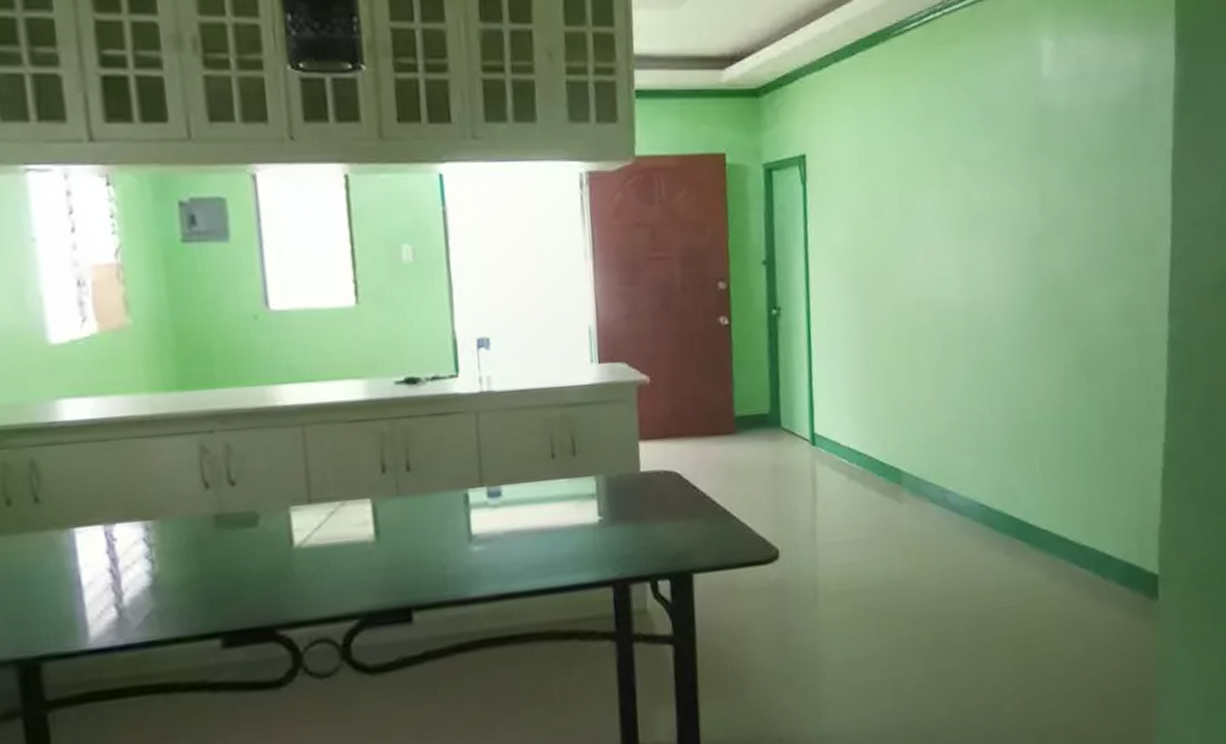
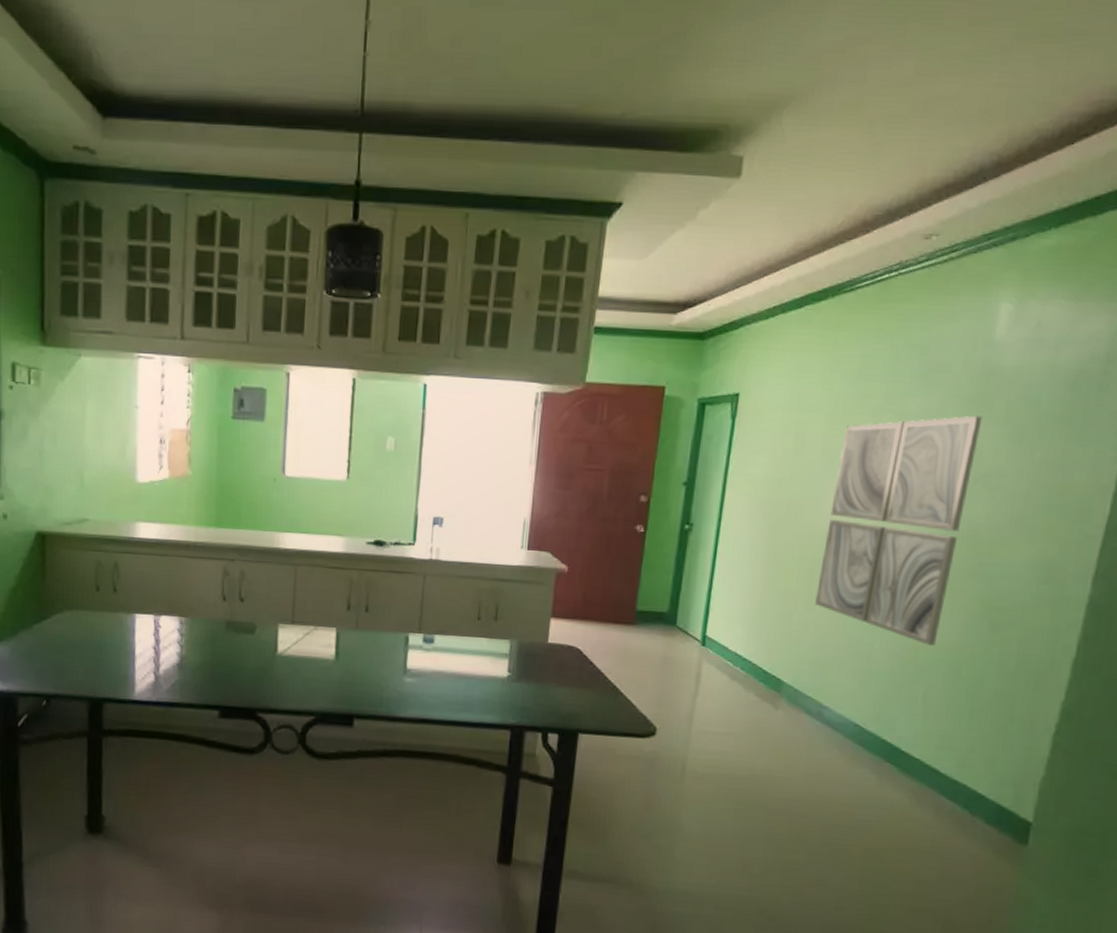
wall art: none [918,158,1046,407] -> present [815,415,983,646]

